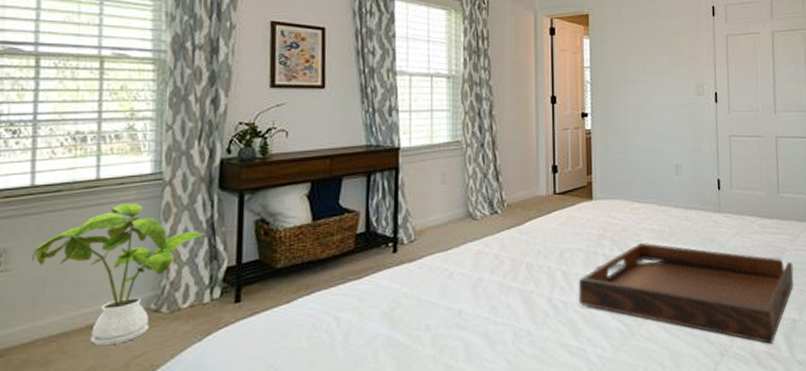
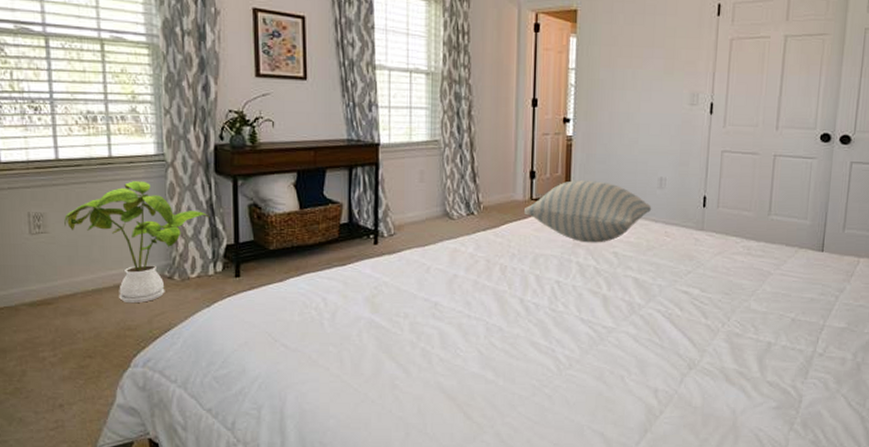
pillow: none [547,171,671,234] -> present [523,180,652,243]
serving tray: present [578,242,794,344] -> none [550,254,776,363]

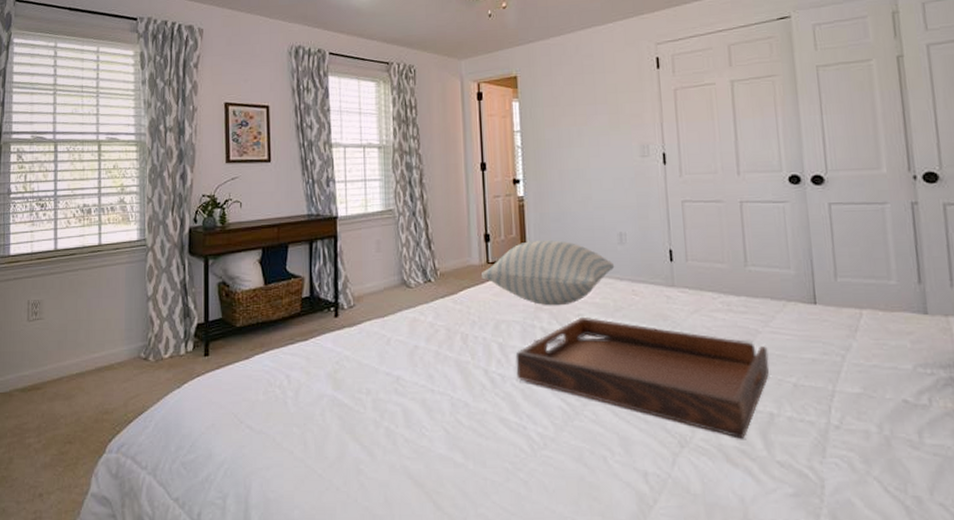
house plant: present [64,181,211,303] -> none [57,266,184,385]
serving tray: none [550,254,776,363] -> present [515,316,770,439]

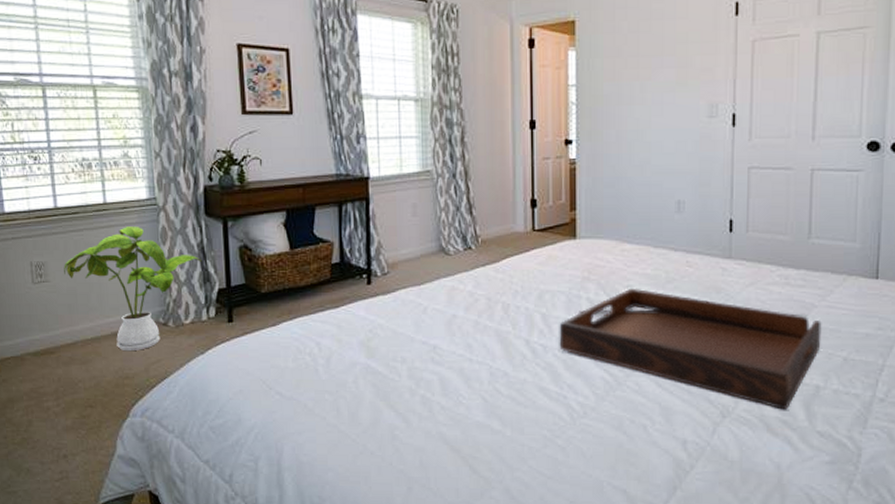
house plant: none [57,266,184,385] -> present [64,227,203,350]
pillow: present [480,240,615,306] -> none [525,207,670,276]

